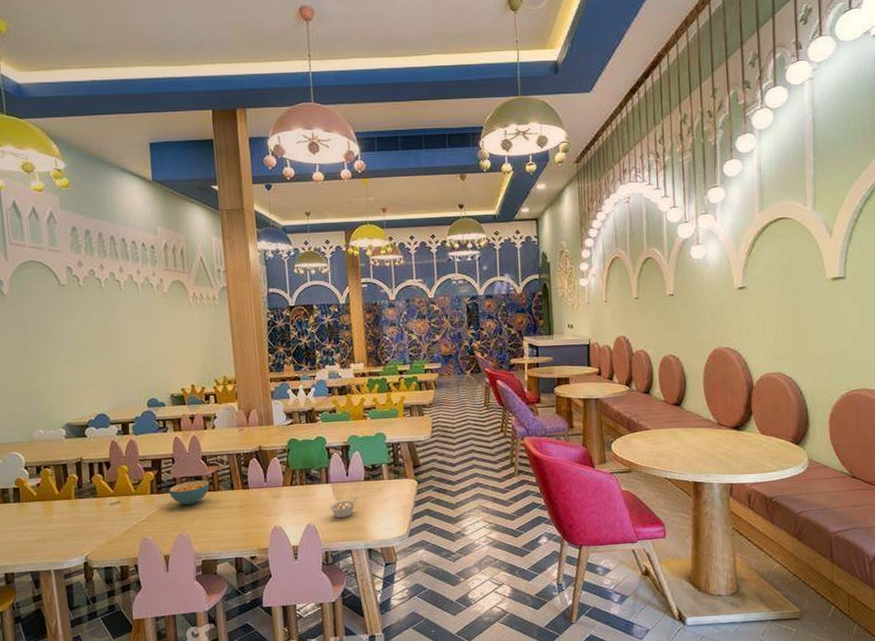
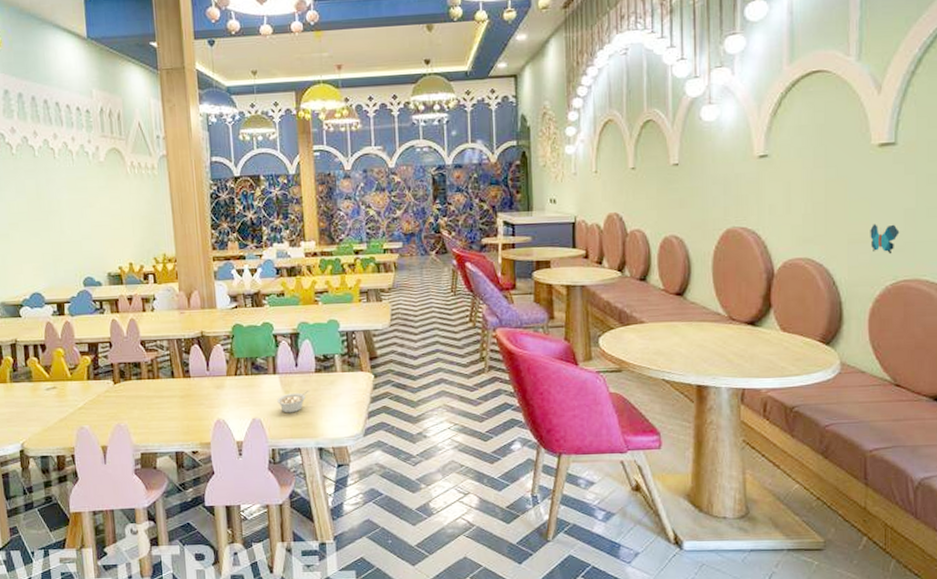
cereal bowl: present [169,480,210,505] -> none [106,367,149,393]
decorative butterfly: none [828,343,851,369] -> present [870,224,900,254]

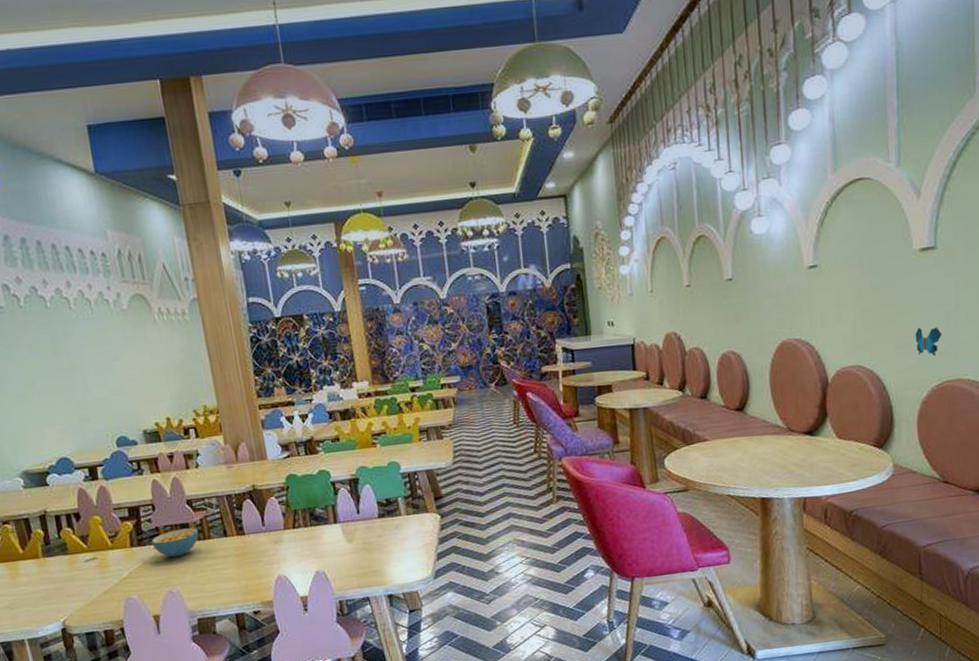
cereal bowl: none [106,367,149,393] -> present [151,528,199,558]
legume: present [277,391,309,413] -> none [340,537,374,563]

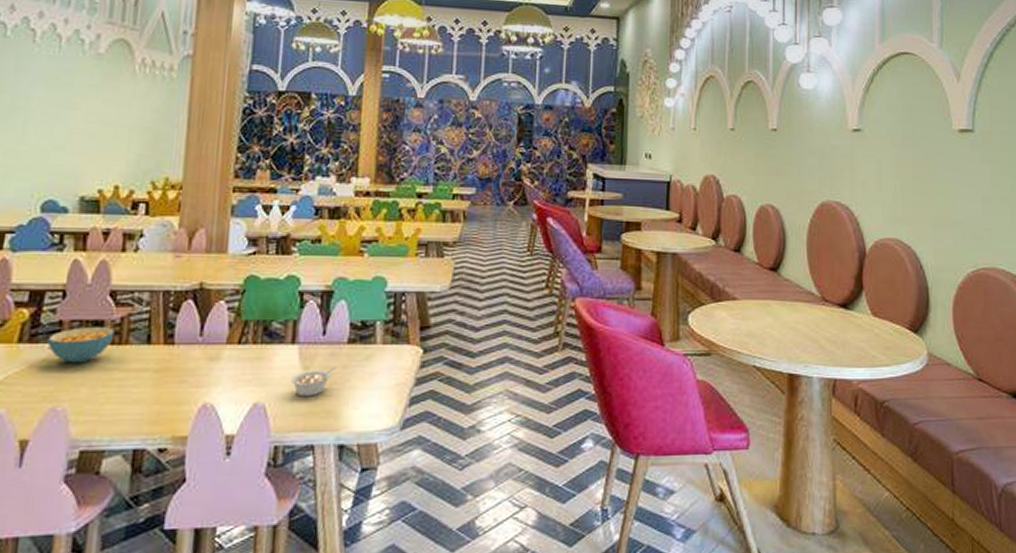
legume: none [340,537,374,563] -> present [291,367,336,397]
decorative butterfly: present [915,327,942,357] -> none [953,208,978,241]

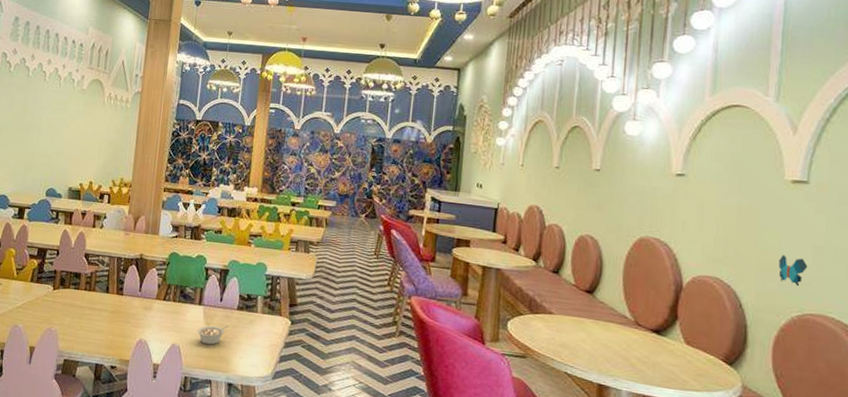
cereal bowl: present [47,327,115,364] -> none [47,276,87,301]
decorative butterfly: none [953,208,978,241] -> present [778,254,808,287]

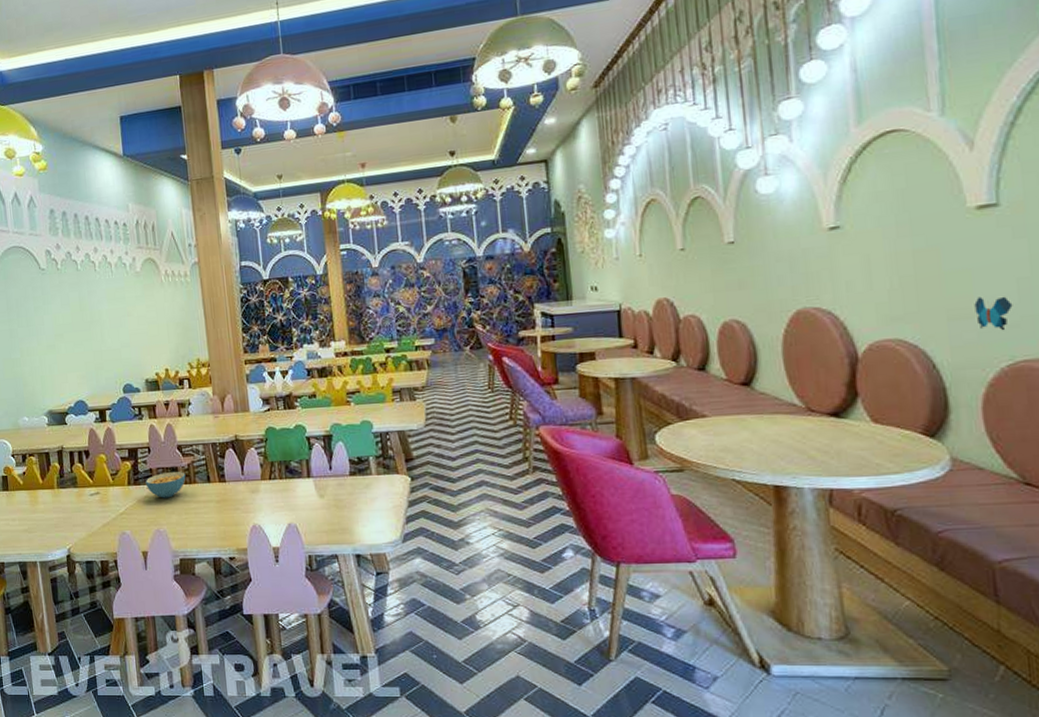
cereal bowl: none [47,276,87,301] -> present [145,472,186,498]
legume: present [197,325,229,345] -> none [312,495,344,518]

